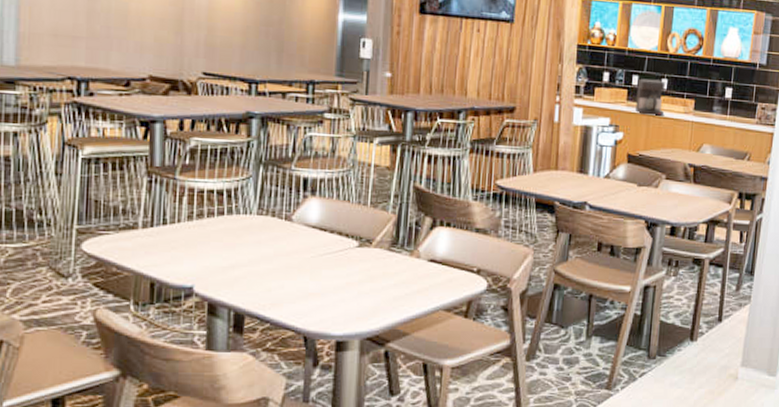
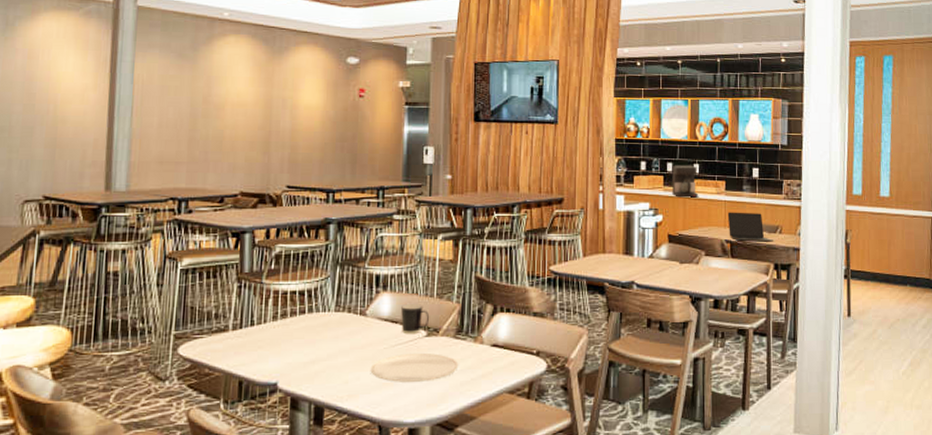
plate: none [295,263,393,294] -> present [370,352,459,382]
mug: none [330,212,363,243] -> present [400,304,430,333]
laptop: none [693,134,740,169] -> present [727,212,773,242]

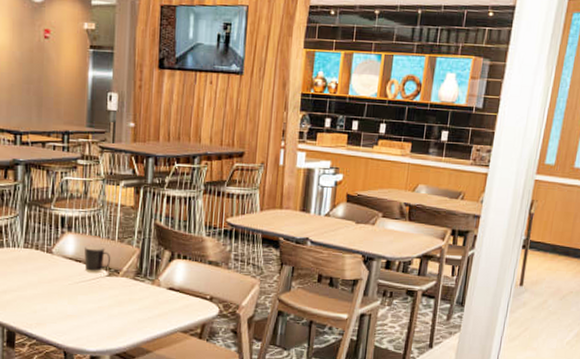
plate: present [370,352,459,382] -> none [56,290,137,317]
coffee maker: present [672,165,698,198] -> none [355,123,384,159]
laptop: present [727,212,773,242] -> none [409,175,454,208]

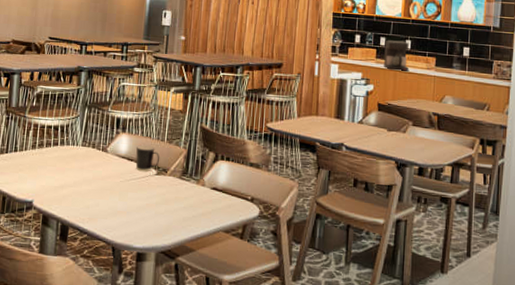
coffee maker: none [355,123,384,159] -> present [384,40,409,71]

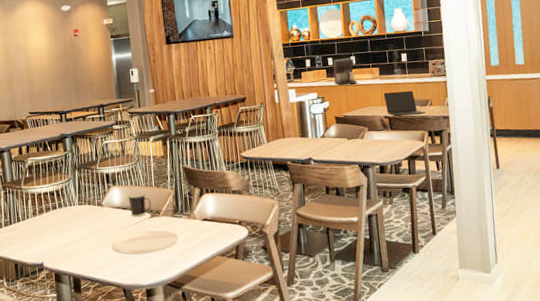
plate: none [108,188,183,214] -> present [111,230,179,255]
laptop: none [436,86,480,118] -> present [383,91,425,116]

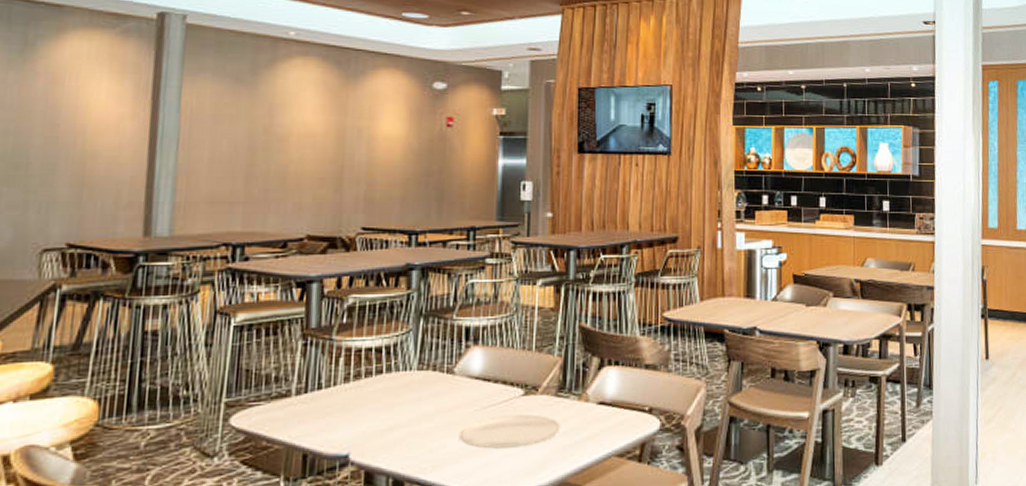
mug: present [128,193,152,217] -> none [493,359,528,393]
coffee maker: present [332,58,357,86] -> none [796,198,825,234]
laptop: present [383,91,425,116] -> none [856,248,906,281]

